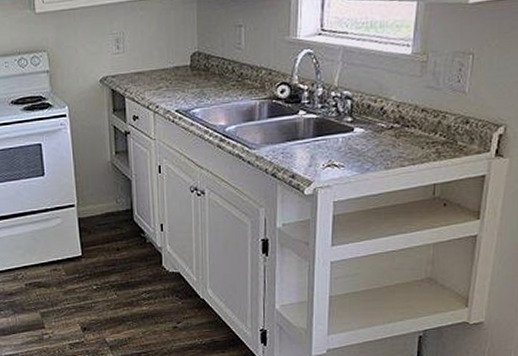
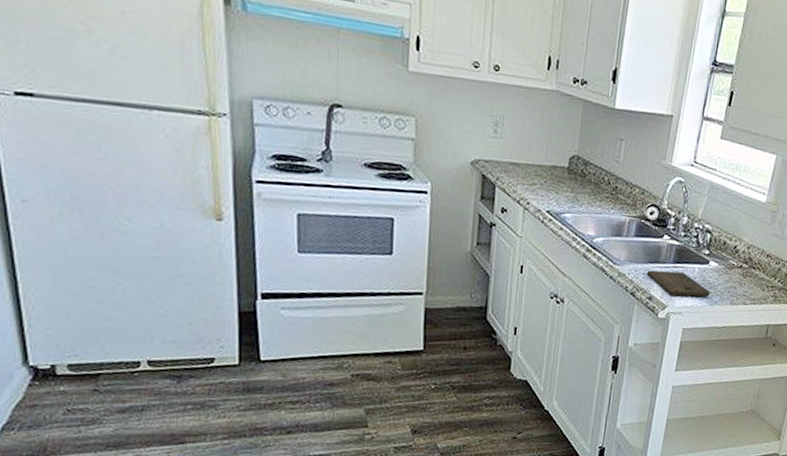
cutting board: none [285,145,359,169] -> present [646,270,710,297]

